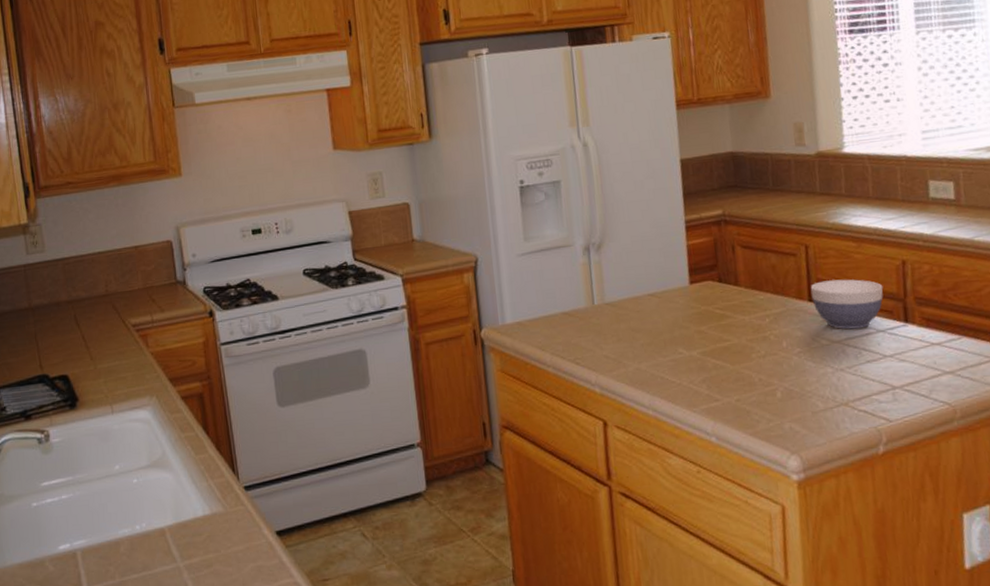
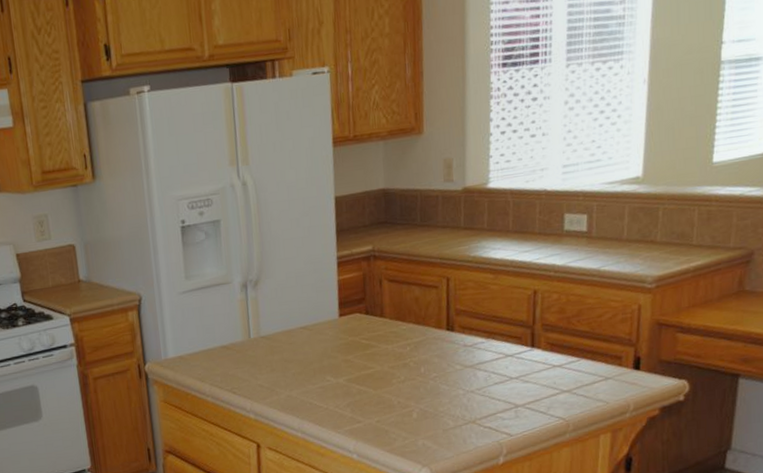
bowl: present [810,279,883,330] -> none [449,309,515,355]

